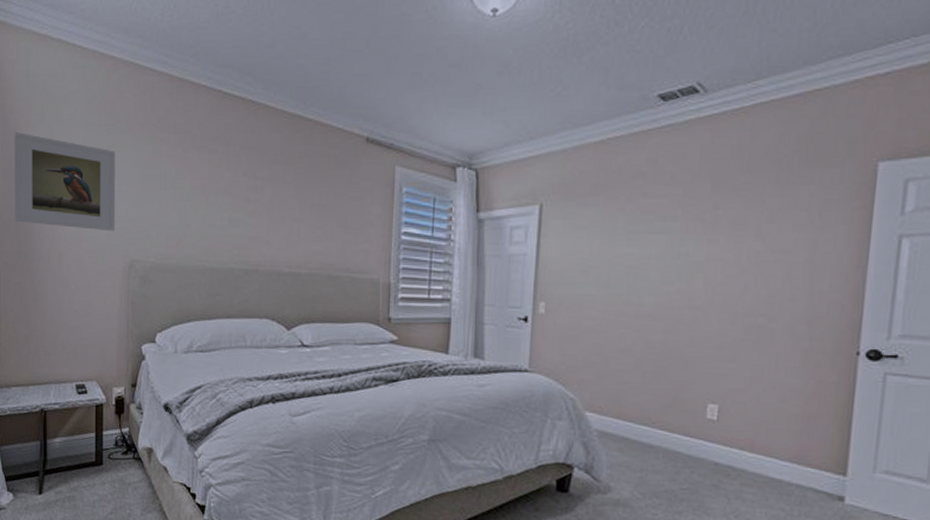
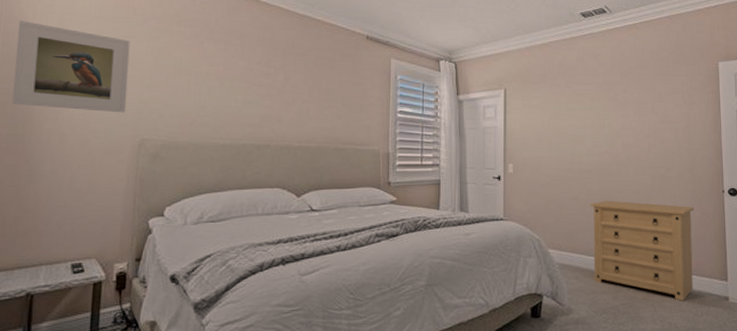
dresser: none [644,355,806,495] -> present [590,200,694,301]

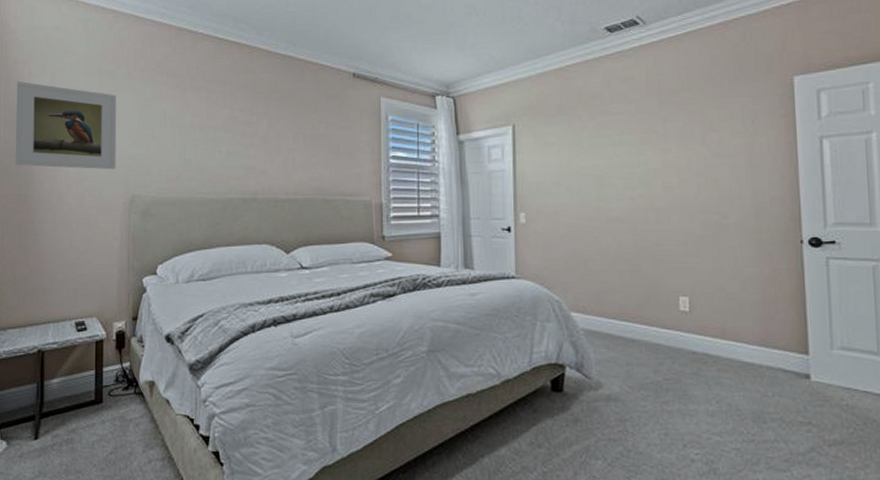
dresser: present [590,200,694,301] -> none [622,254,761,378]

